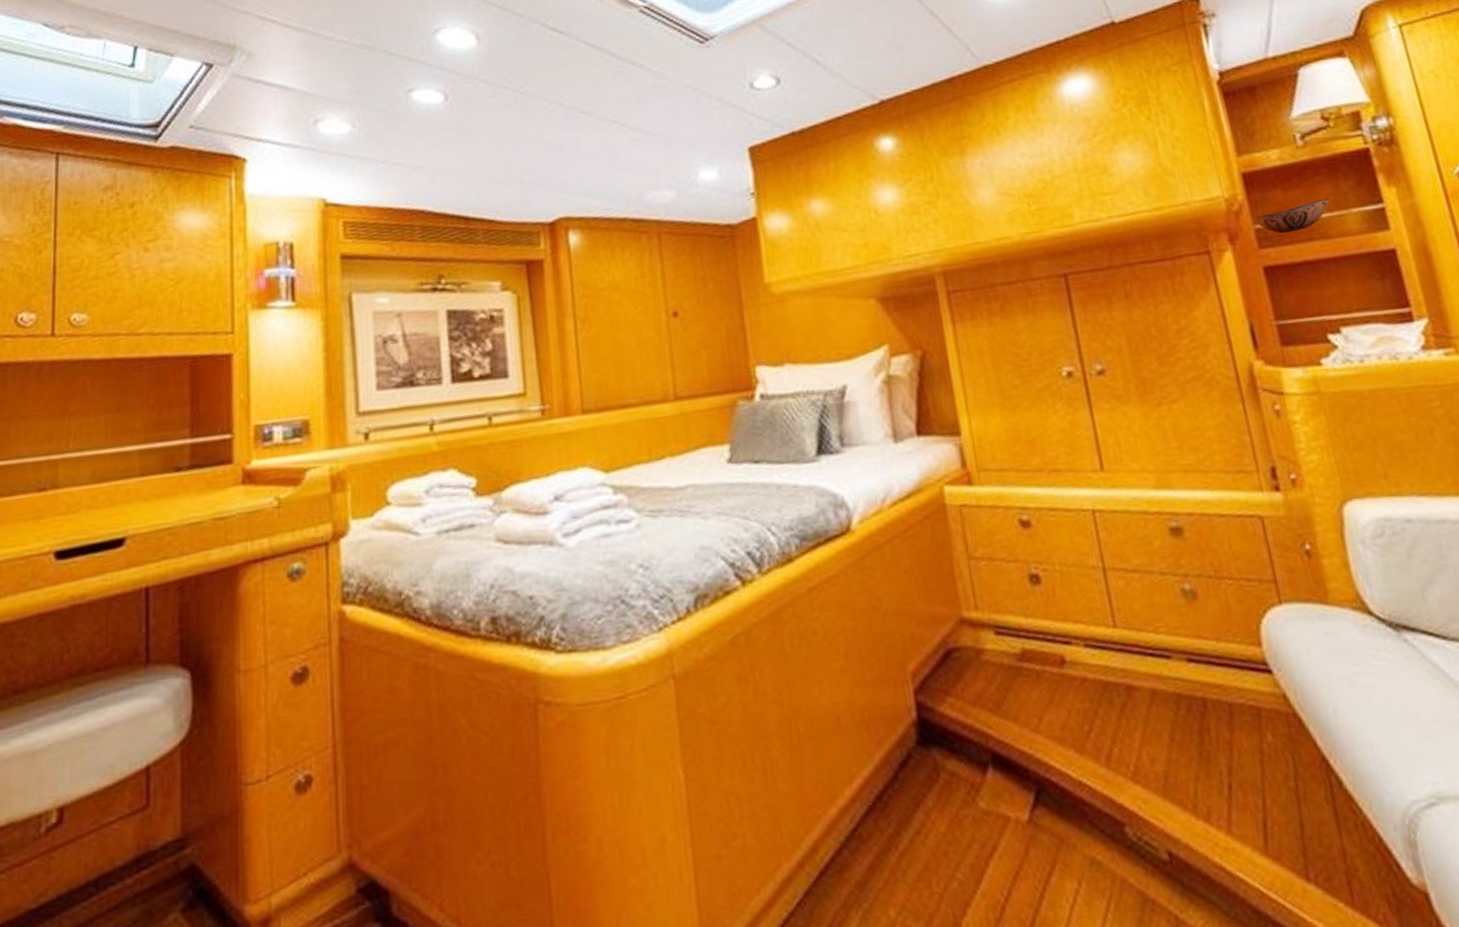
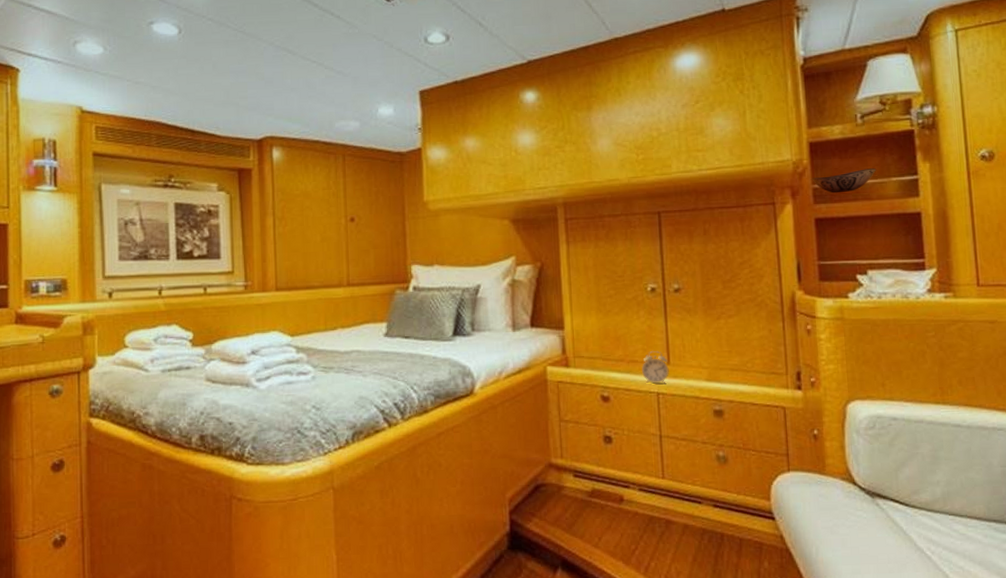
alarm clock: none [1068,454,1105,498] -> present [642,351,669,384]

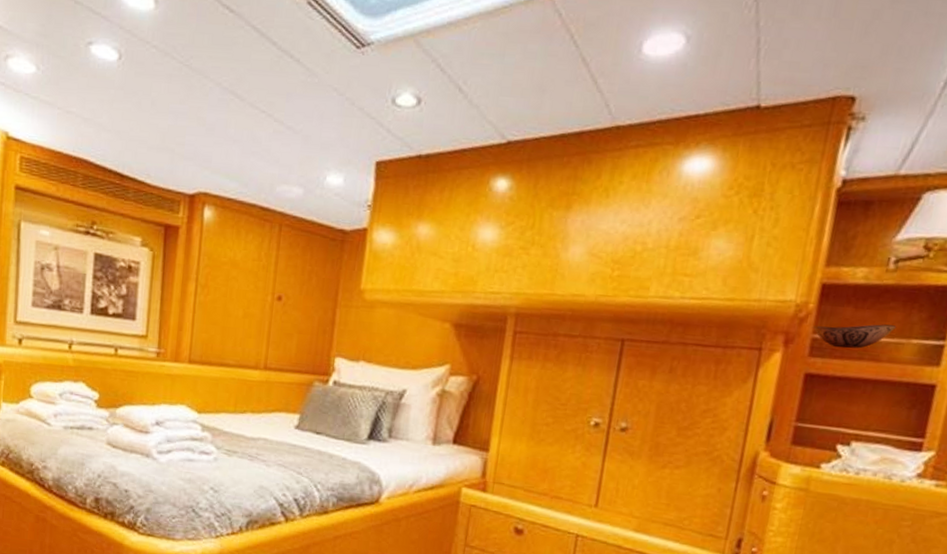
alarm clock: present [642,351,669,384] -> none [564,490,596,527]

